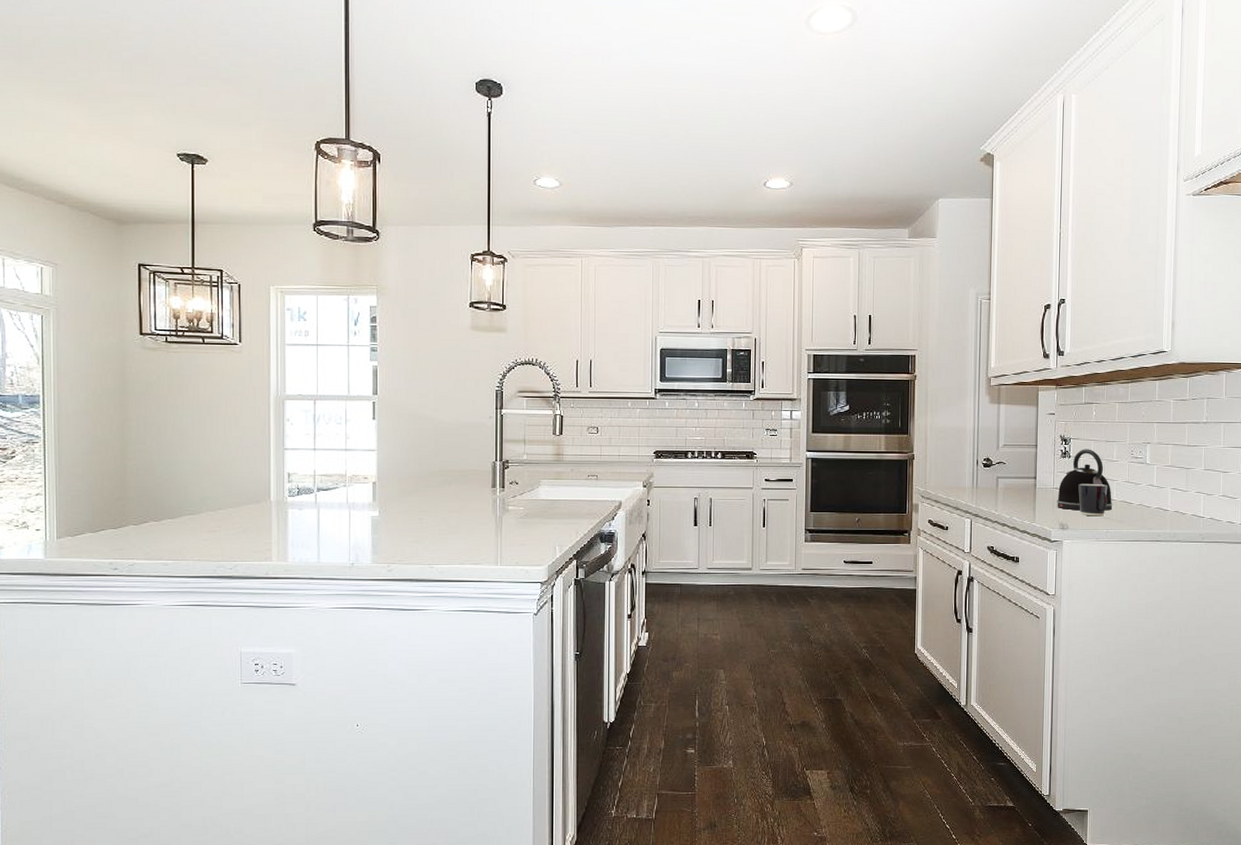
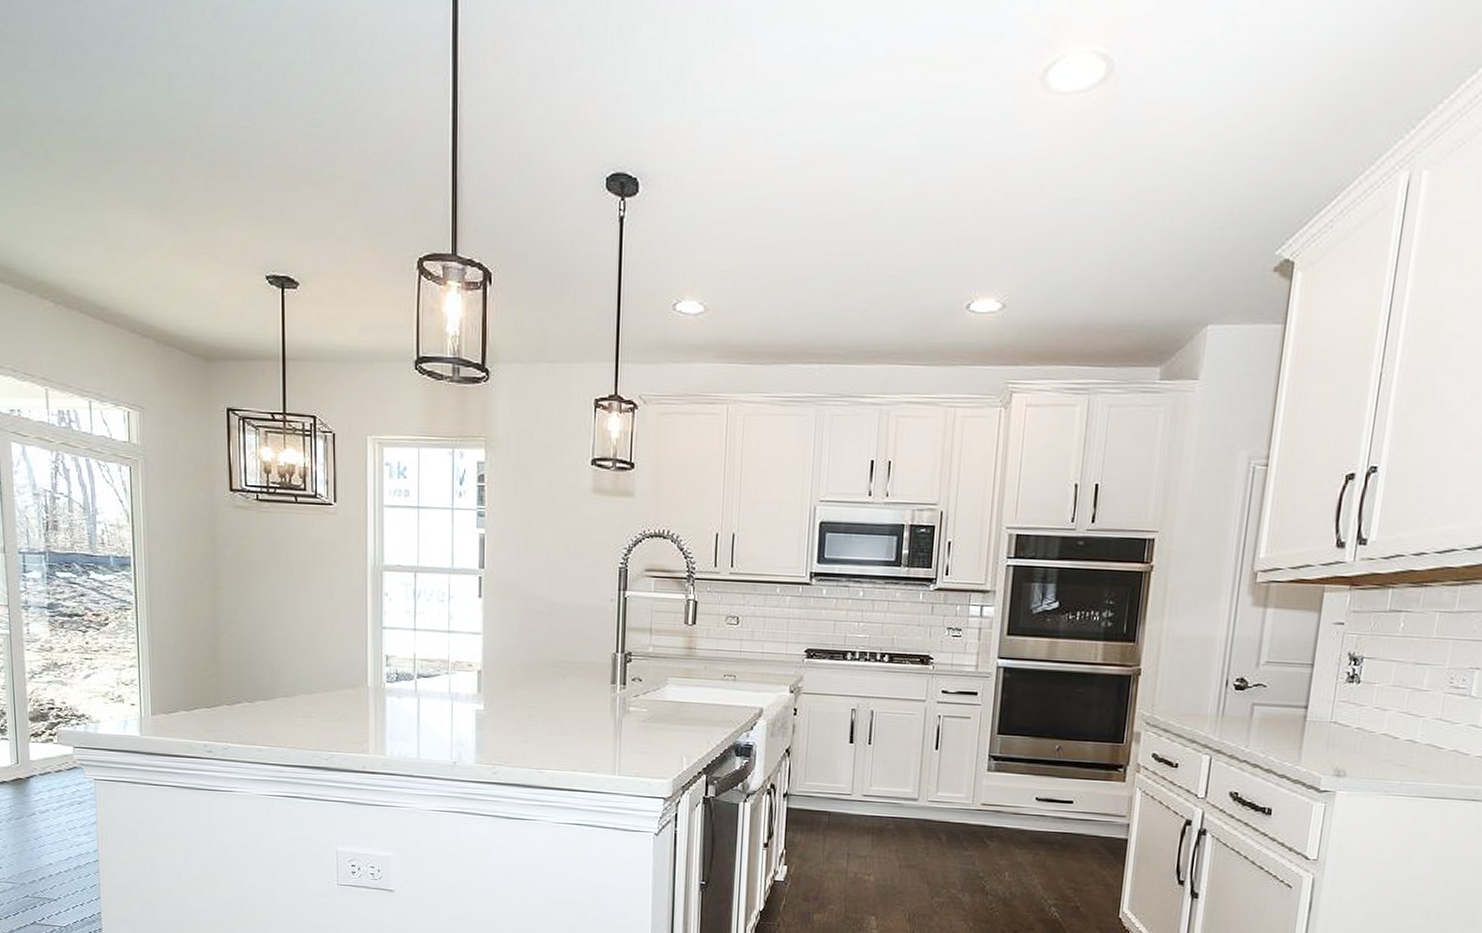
kettle: present [1056,449,1113,511] -> none [1332,672,1415,756]
mug: present [1078,483,1108,516] -> none [1364,717,1410,763]

